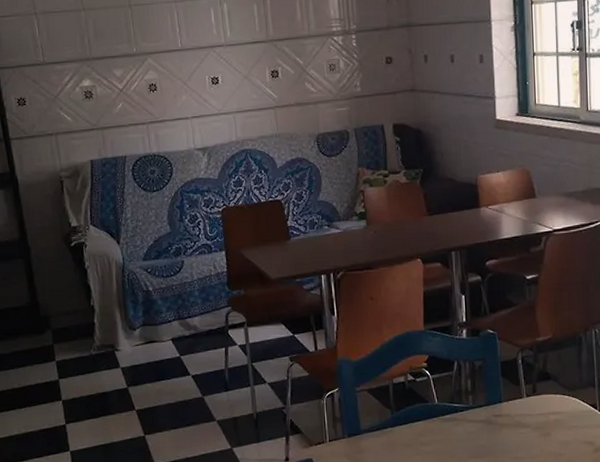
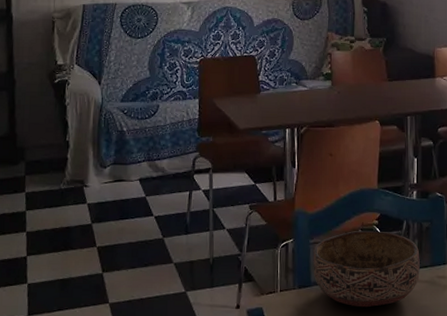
bowl: none [361,373,475,452] -> present [313,230,420,308]

